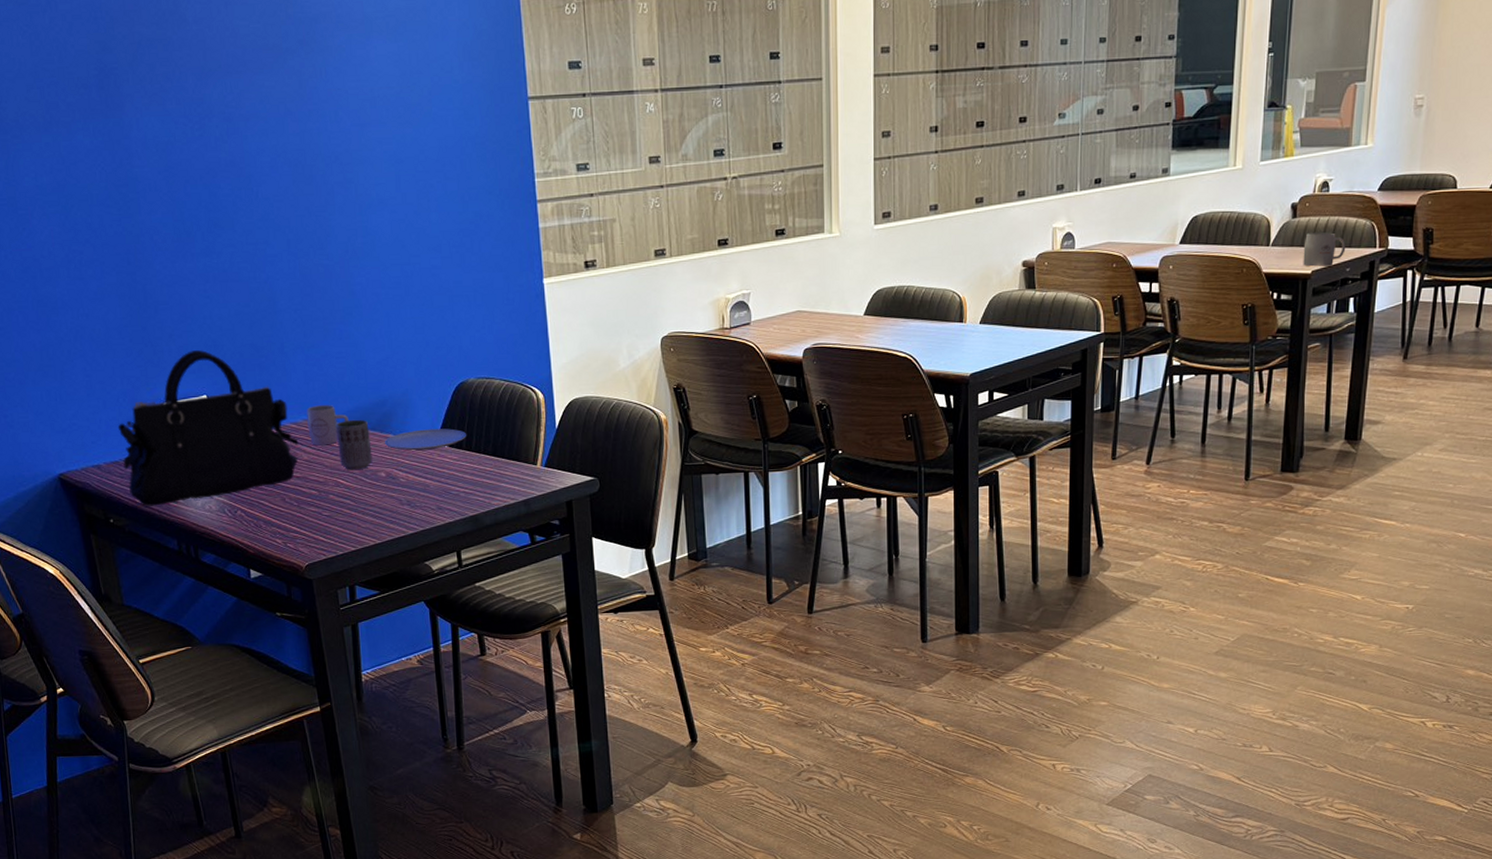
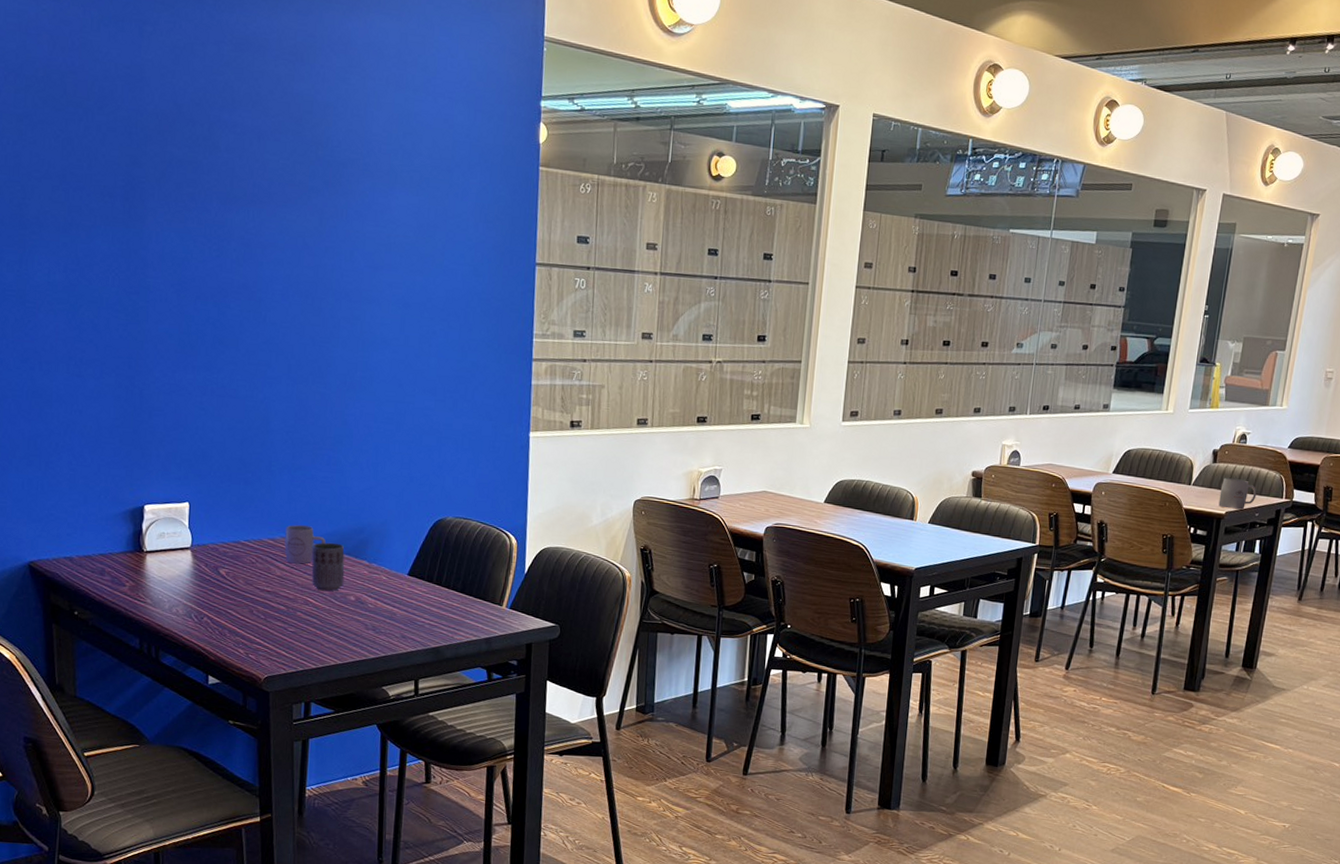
shoulder bag: present [117,350,299,506] -> none [95,458,274,604]
plate: present [384,428,467,451] -> none [357,559,439,581]

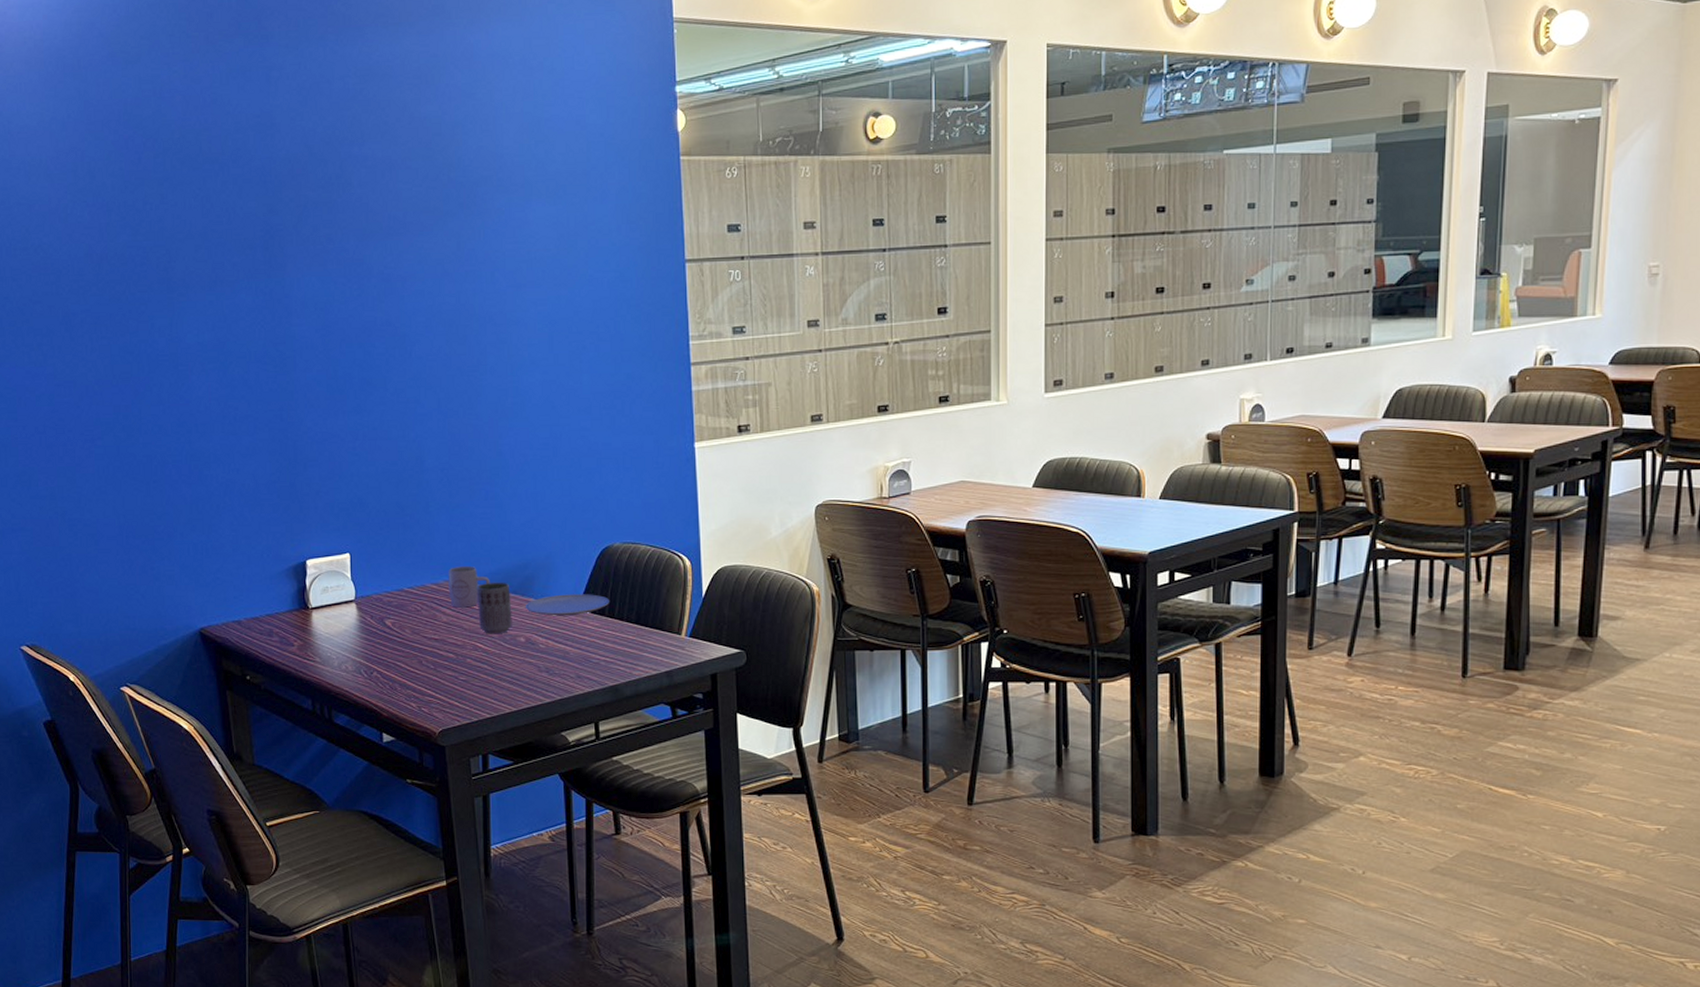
plate: none [357,559,439,581] -> present [525,594,610,616]
mug: present [1218,478,1257,510] -> none [1524,409,1573,446]

